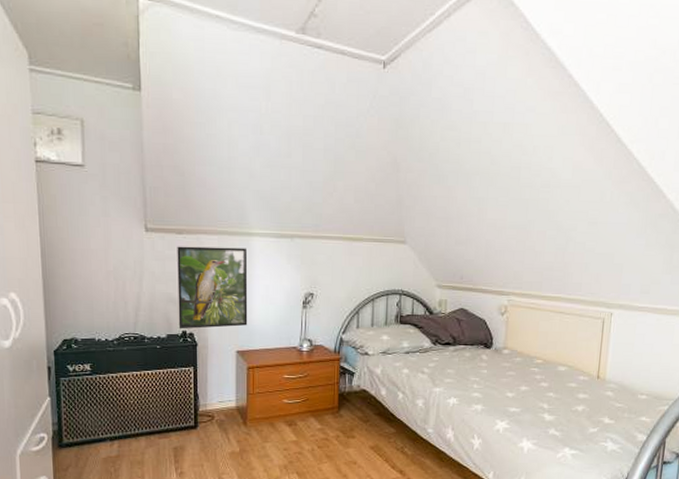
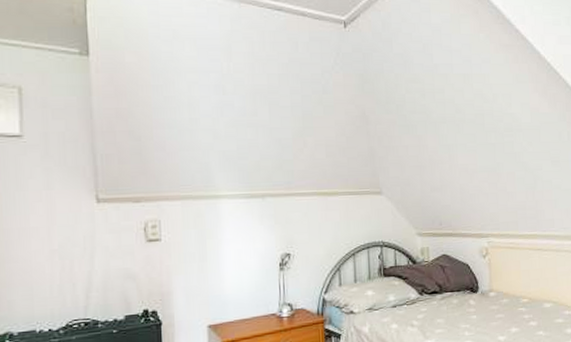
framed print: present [177,246,248,329] -> none [134,212,219,308]

